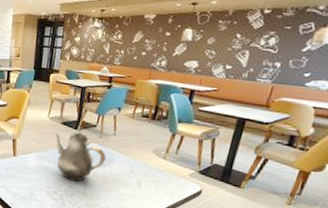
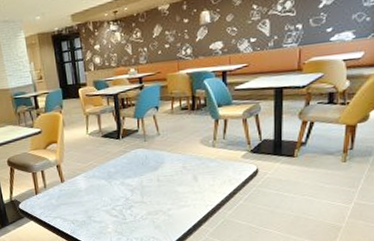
teapot: present [55,126,107,181] -> none [98,135,157,193]

